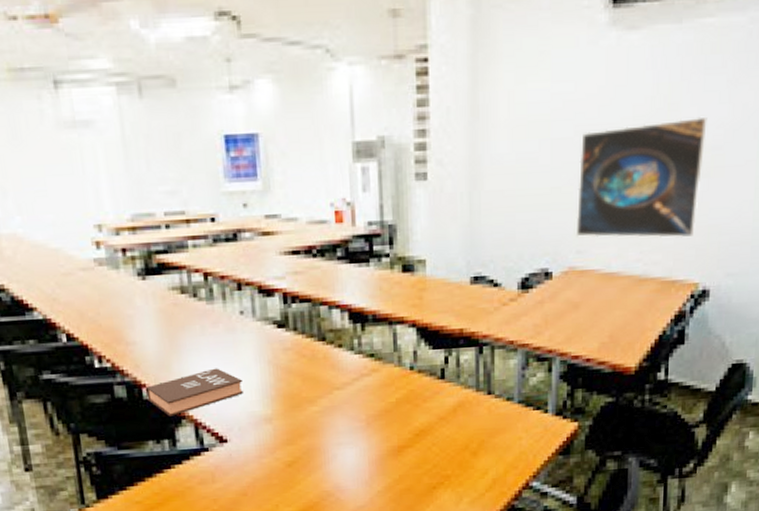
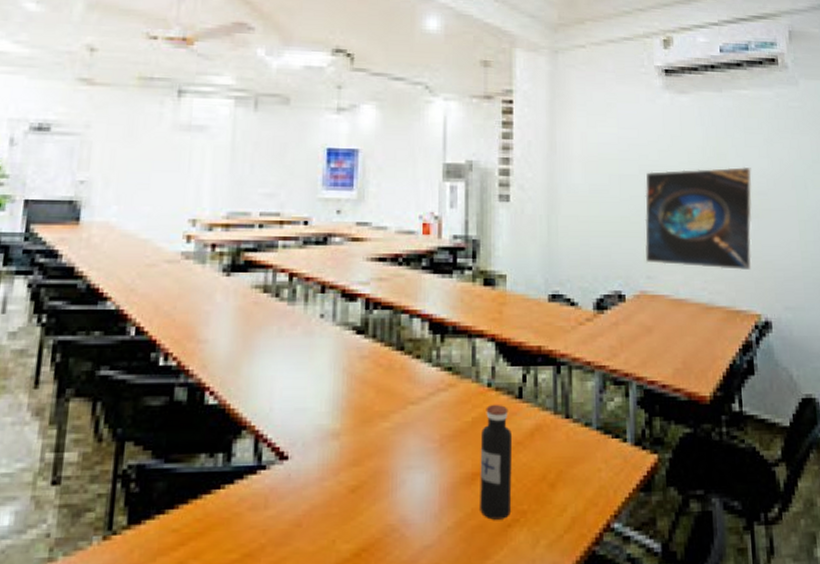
book: present [145,368,245,417] -> none [207,373,315,426]
water bottle: none [405,386,436,484] -> present [480,405,513,520]

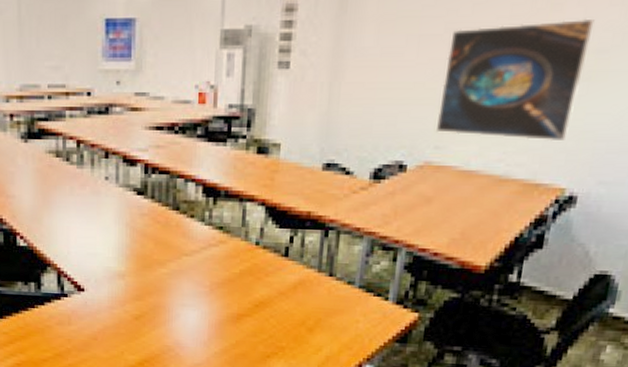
water bottle: present [480,405,513,520] -> none [243,261,277,351]

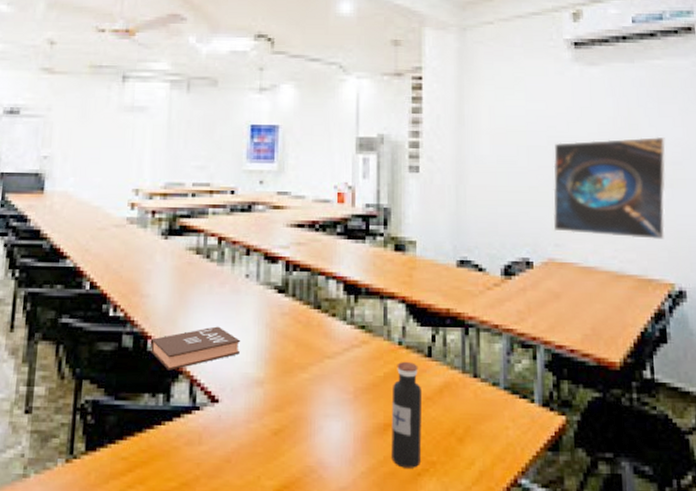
book: none [19,225,103,263] -> present [150,326,241,371]
water bottle: none [243,261,277,351] -> present [391,362,423,468]

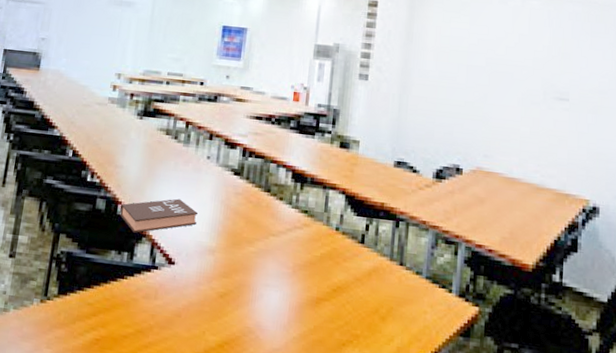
water bottle: present [391,362,423,468] -> none [321,245,353,339]
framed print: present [553,136,666,239] -> none [484,64,594,159]

